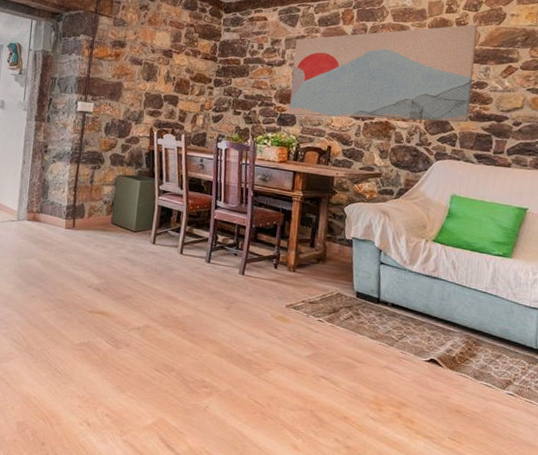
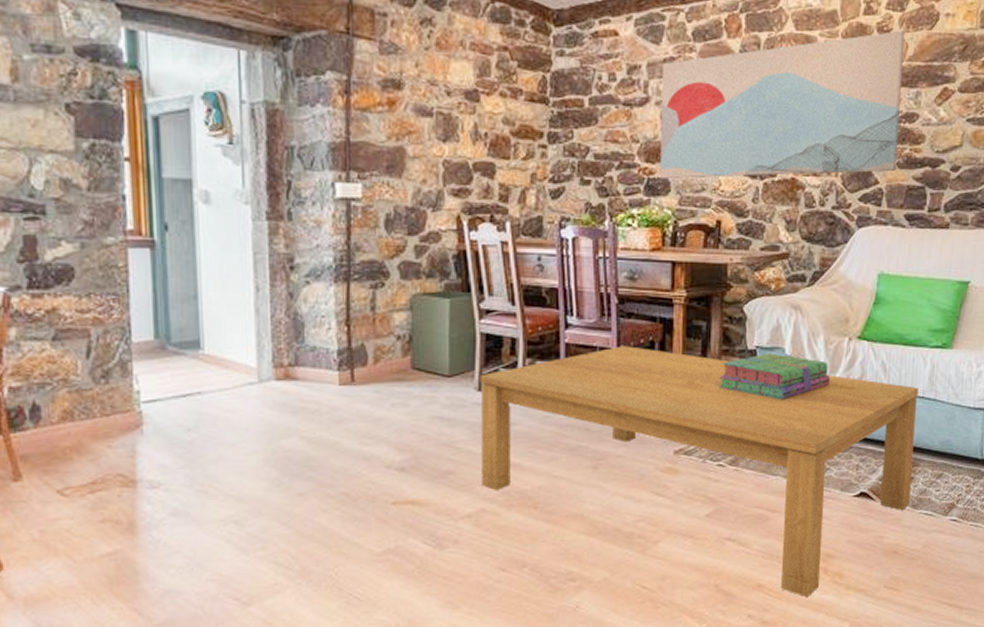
coffee table: none [149,225,482,435] -> present [480,346,919,598]
stack of books: none [323,243,410,279] -> present [719,353,831,400]

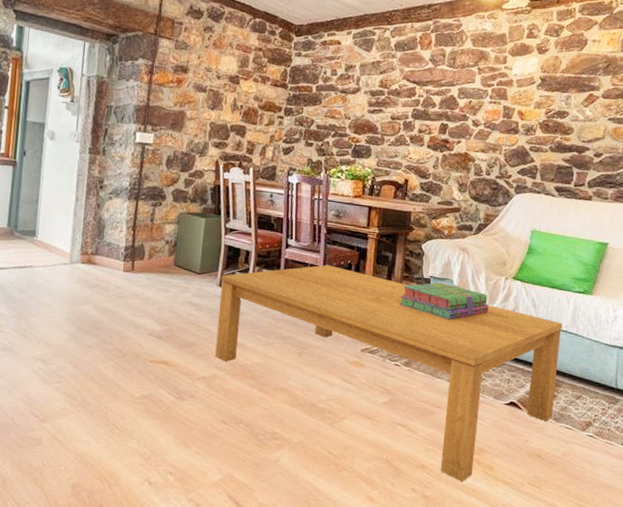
wall art: present [660,30,904,178] -> none [364,50,559,154]

